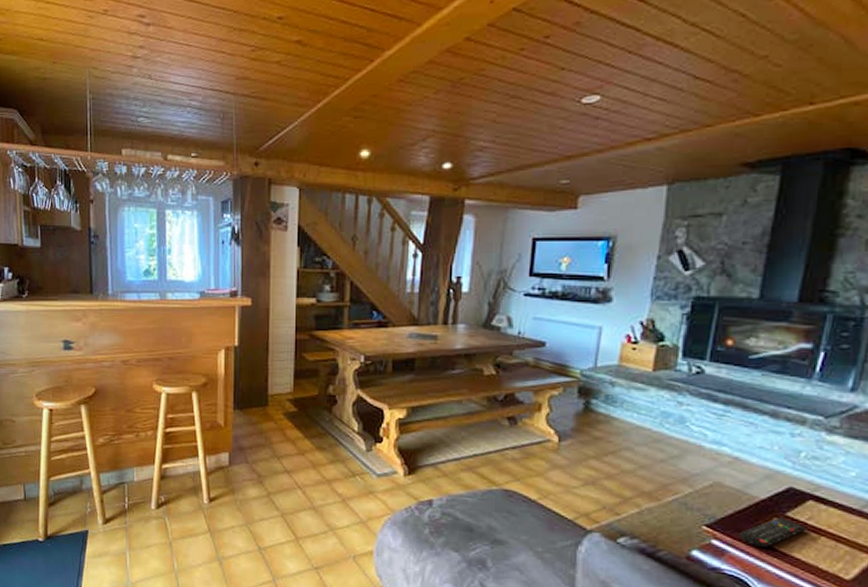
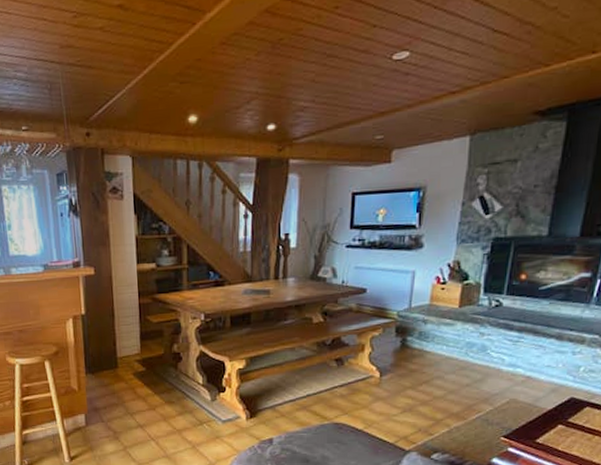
remote control: present [738,517,807,547] -> none [530,423,585,449]

